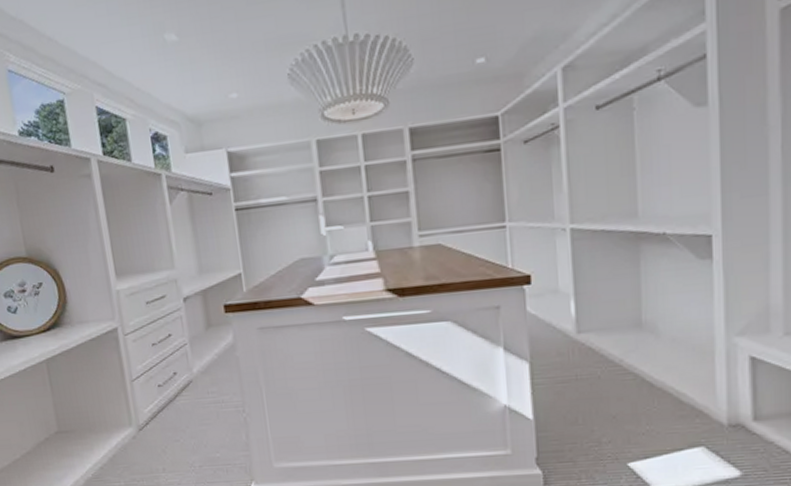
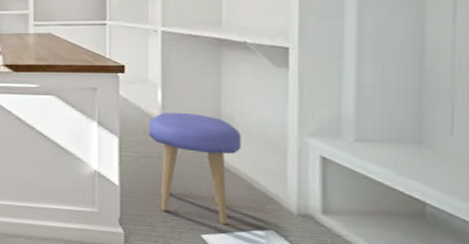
stool: none [562,324,665,448] -> present [149,112,241,224]

